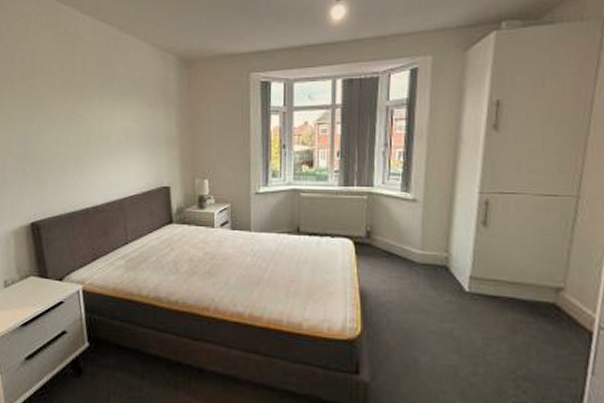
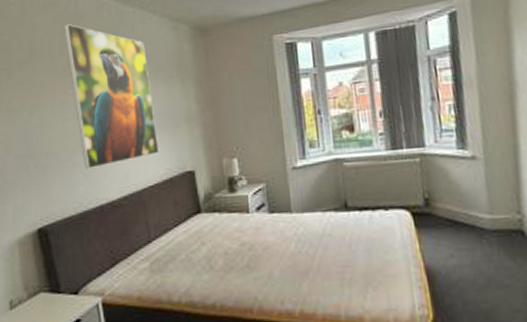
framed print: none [63,43,141,175] -> present [63,23,160,169]

